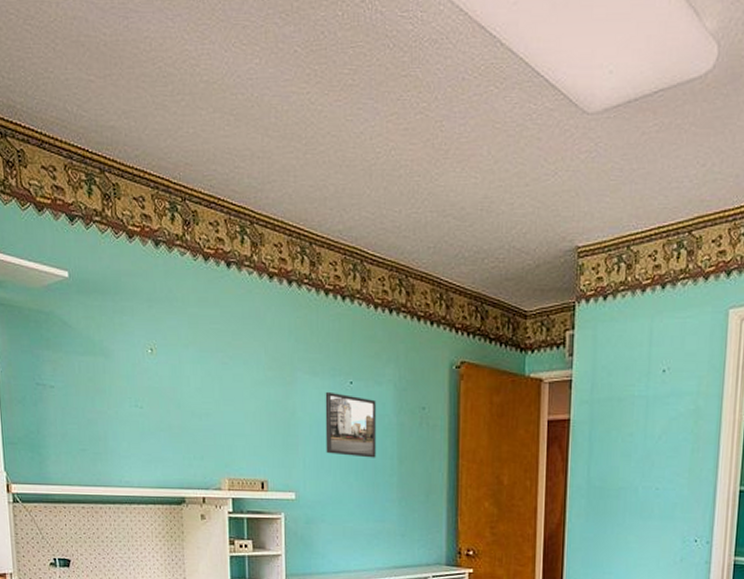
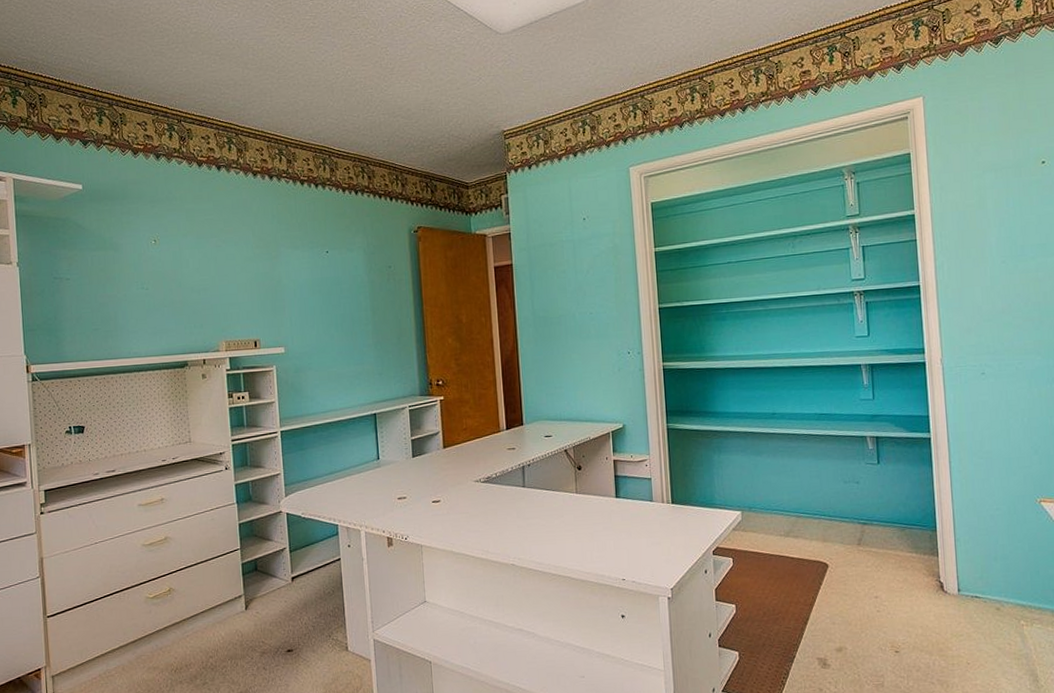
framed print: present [325,391,376,458] -> none [305,260,352,312]

